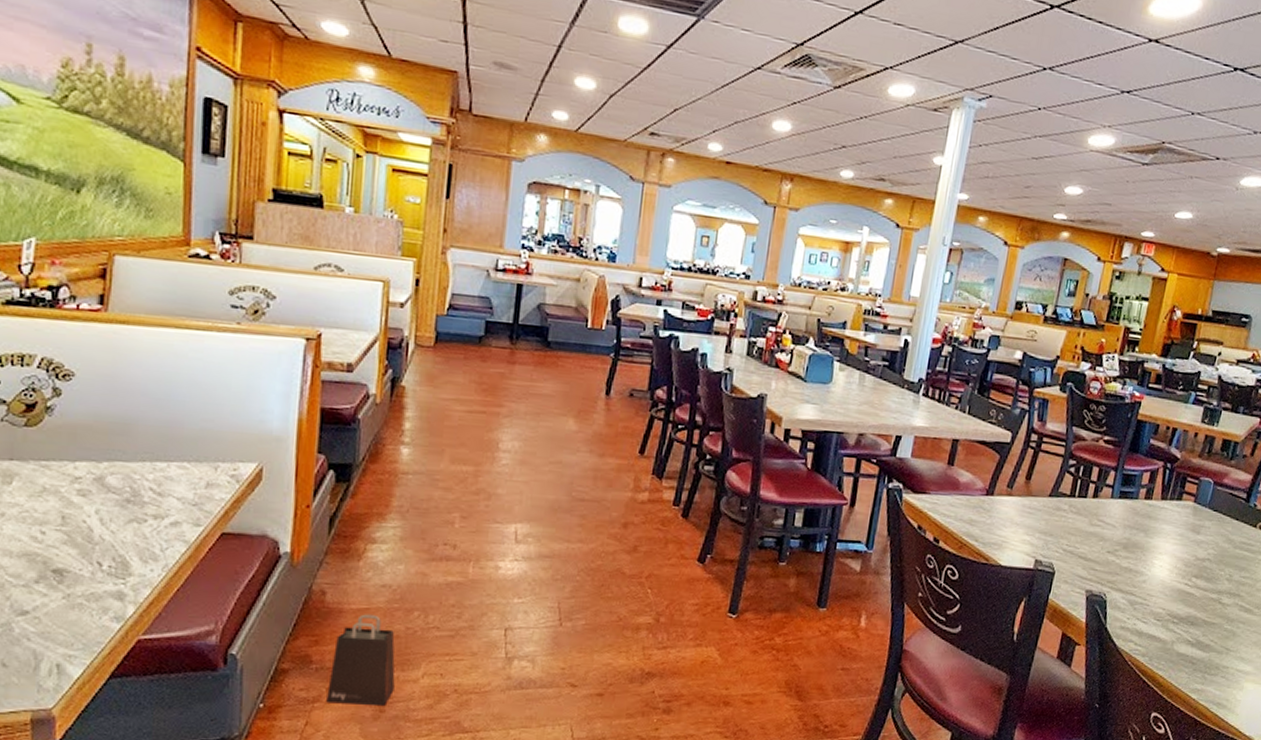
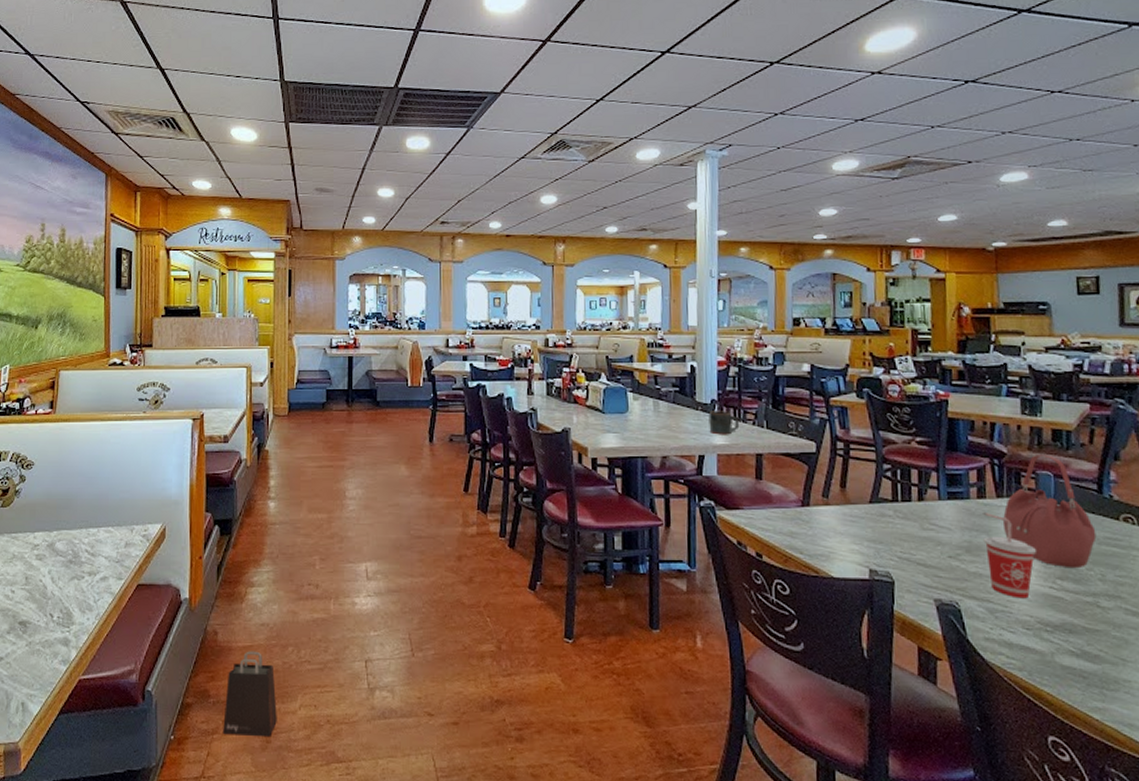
mug: none [911,390,943,418] -> present [708,411,740,435]
beverage cup: none [1137,512,1182,593] -> present [983,511,1036,599]
handbag: none [1160,462,1236,569] -> present [1002,455,1097,569]

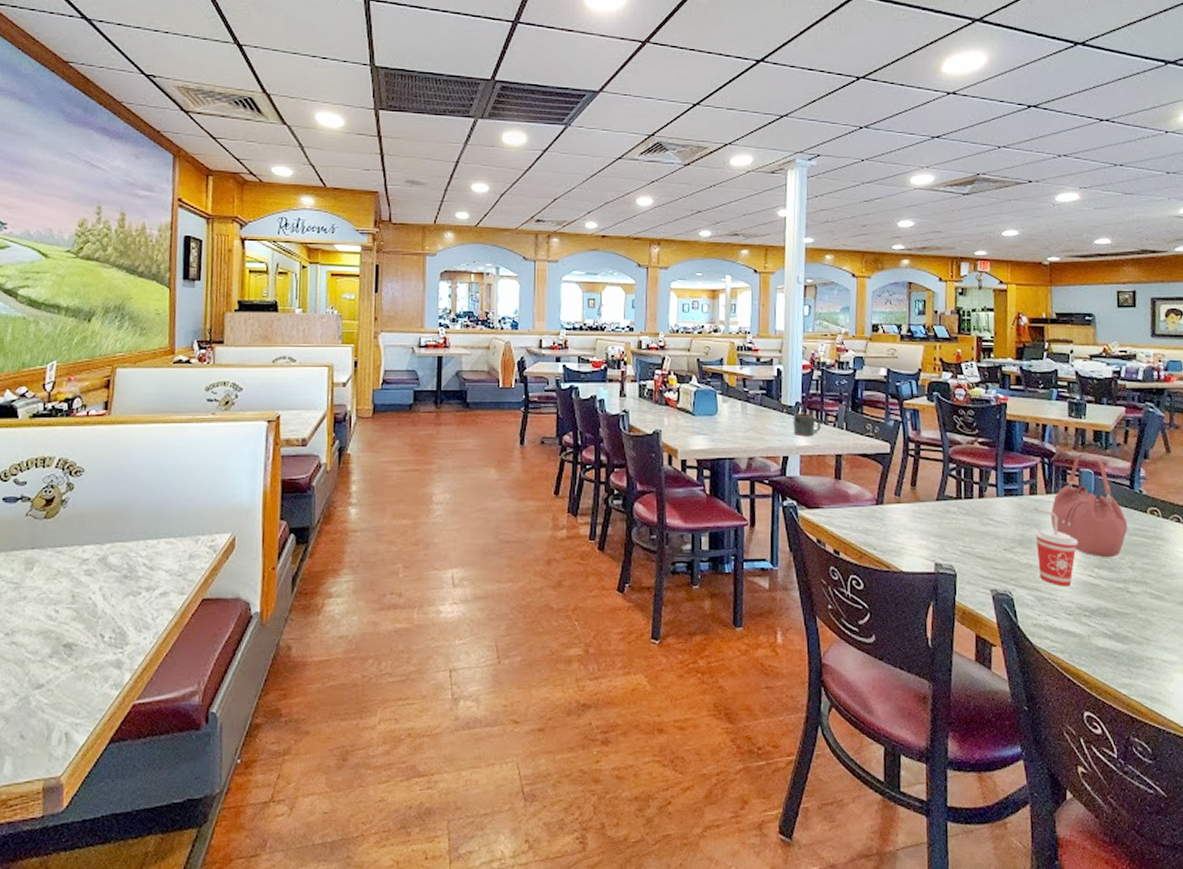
shopping bag: present [223,651,277,736] -> none [295,665,355,755]

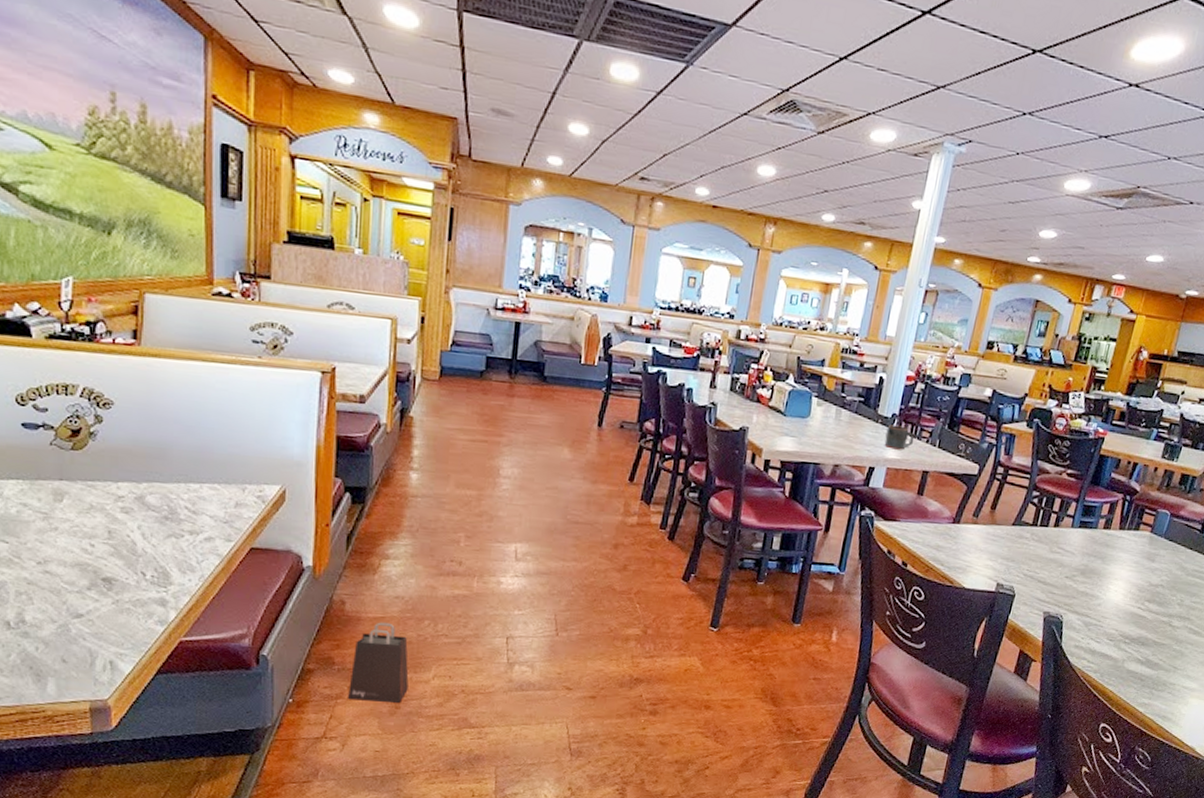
shopping bag: none [295,665,355,755] -> present [348,622,409,703]
beverage cup: present [1034,507,1078,587] -> none [1092,541,1137,616]
handbag: present [1050,454,1128,558] -> none [1116,495,1189,594]

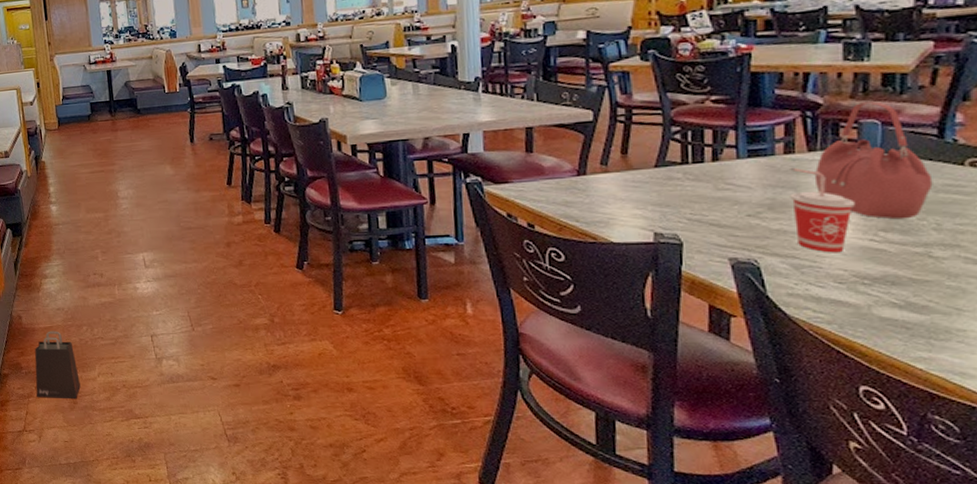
mug: present [884,424,915,450] -> none [472,87,507,112]
beverage cup: none [1092,541,1137,616] -> present [790,167,855,253]
handbag: none [1116,495,1189,594] -> present [814,101,933,220]

